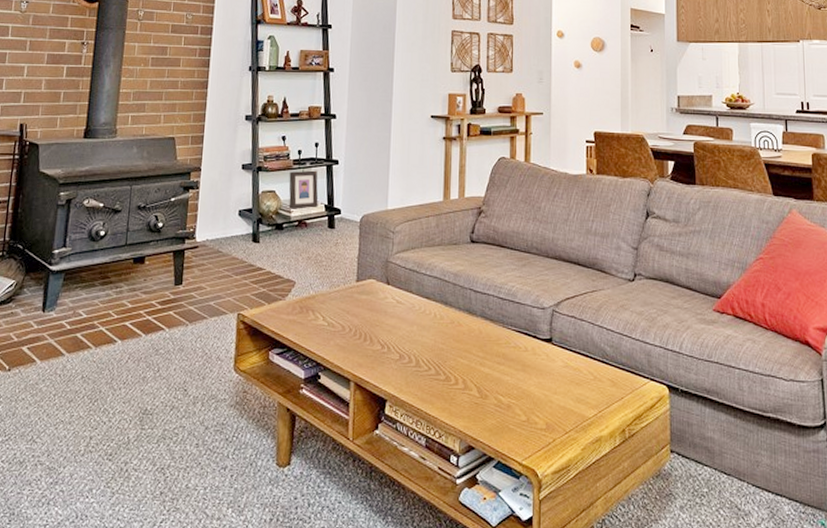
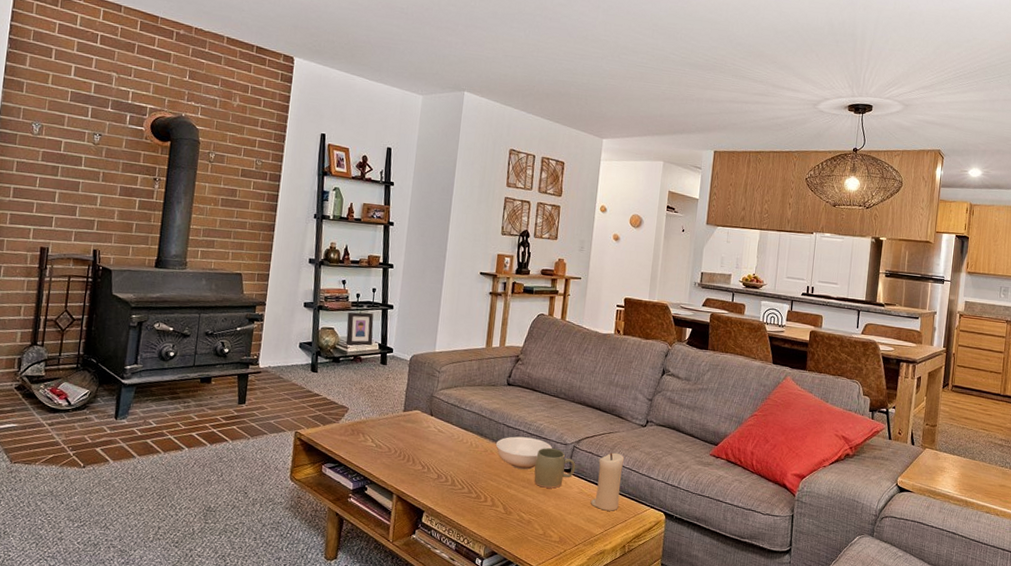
bowl: none [462,303,529,342] -> present [495,436,553,469]
mug: none [509,314,557,363] -> present [534,448,576,489]
candle: none [579,315,613,387] -> present [591,452,625,511]

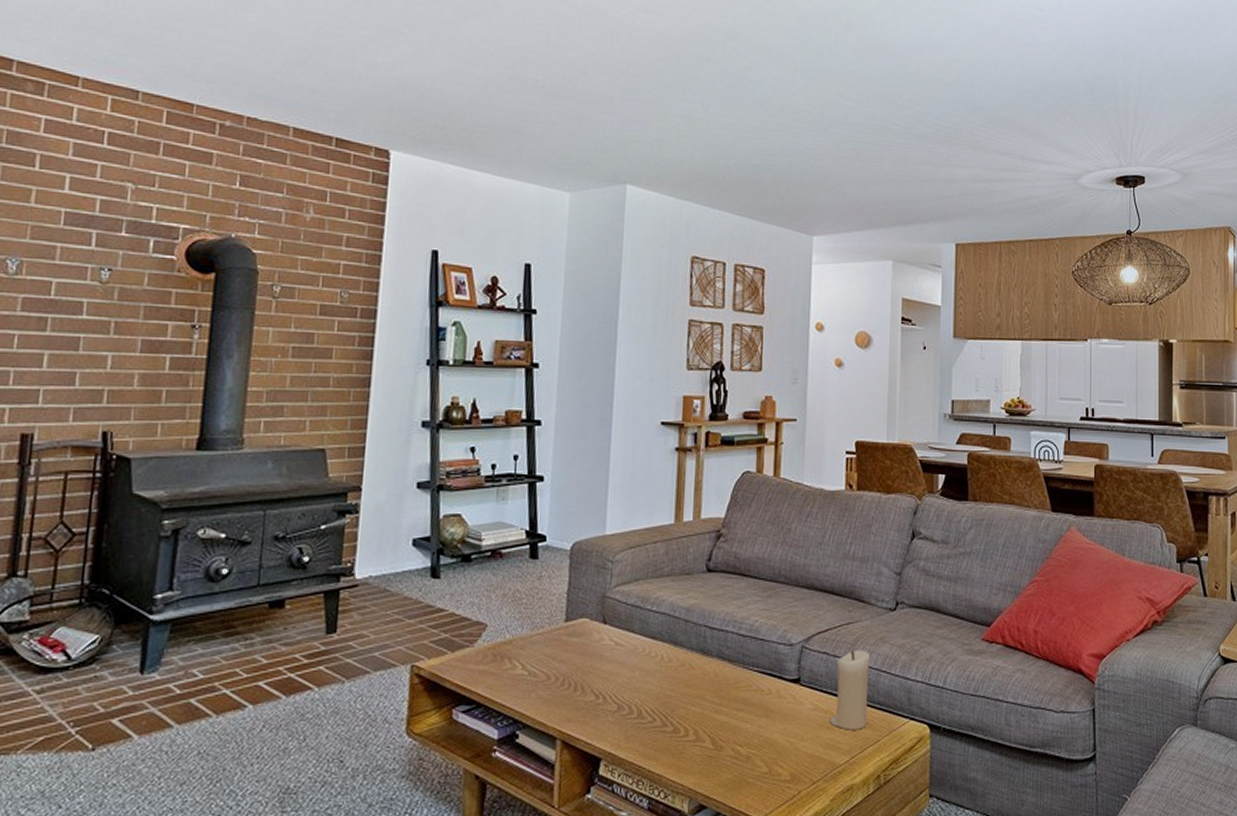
picture frame: present [346,312,374,346] -> none [479,489,518,537]
bowl: present [495,436,553,469] -> none [695,640,774,685]
mug: present [534,448,576,489] -> none [750,652,807,708]

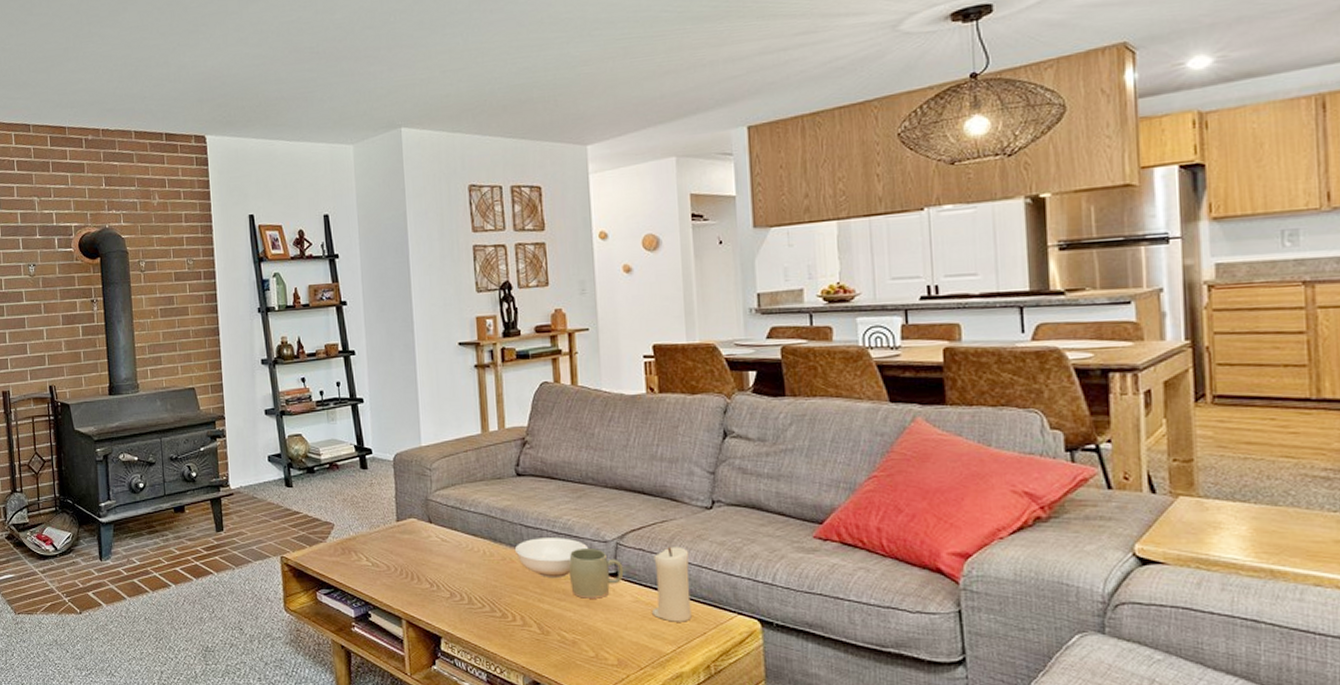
bowl: none [695,640,774,685] -> present [514,538,589,577]
mug: none [750,652,807,708] -> present [568,549,624,599]

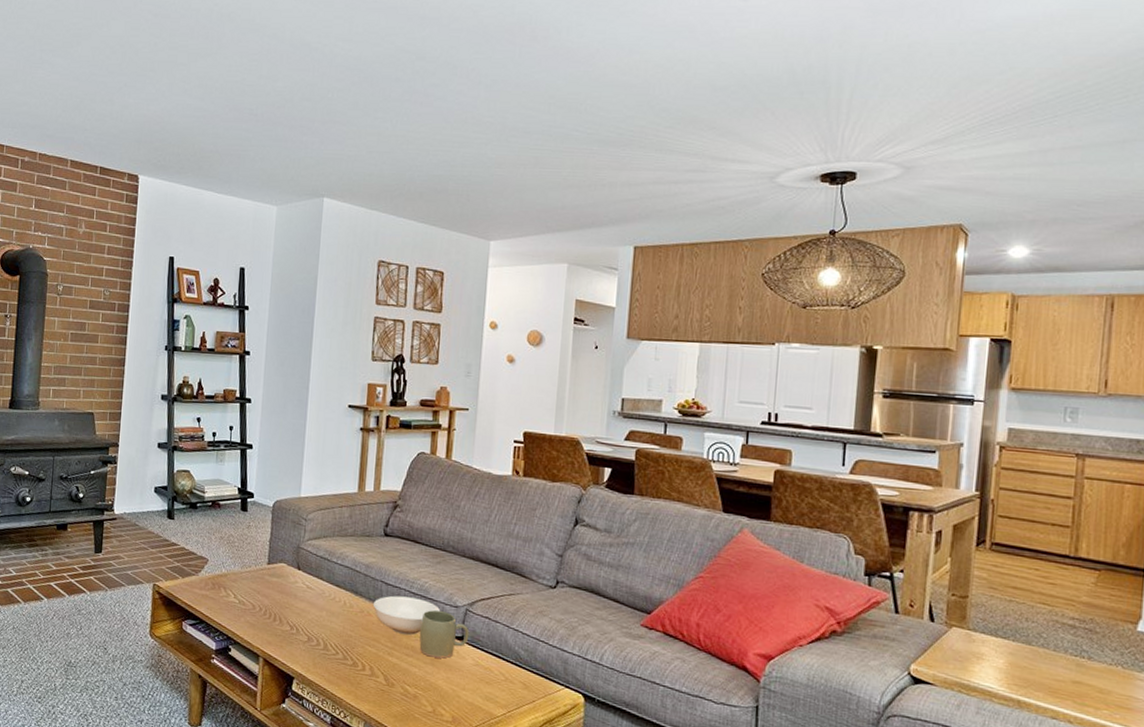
candle: present [652,547,692,622] -> none [490,618,530,689]

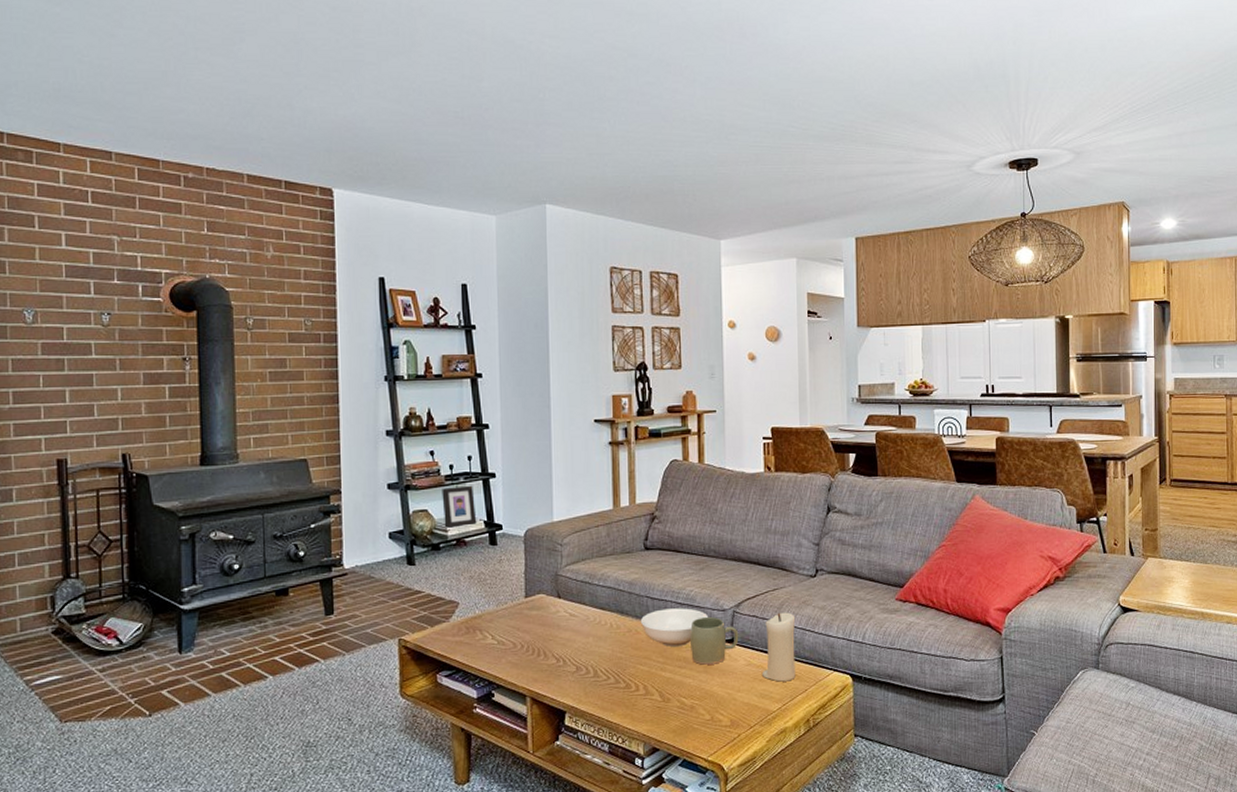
picture frame: none [203,452,232,490] -> present [442,485,477,528]
candle: none [490,618,530,689] -> present [762,612,796,682]

